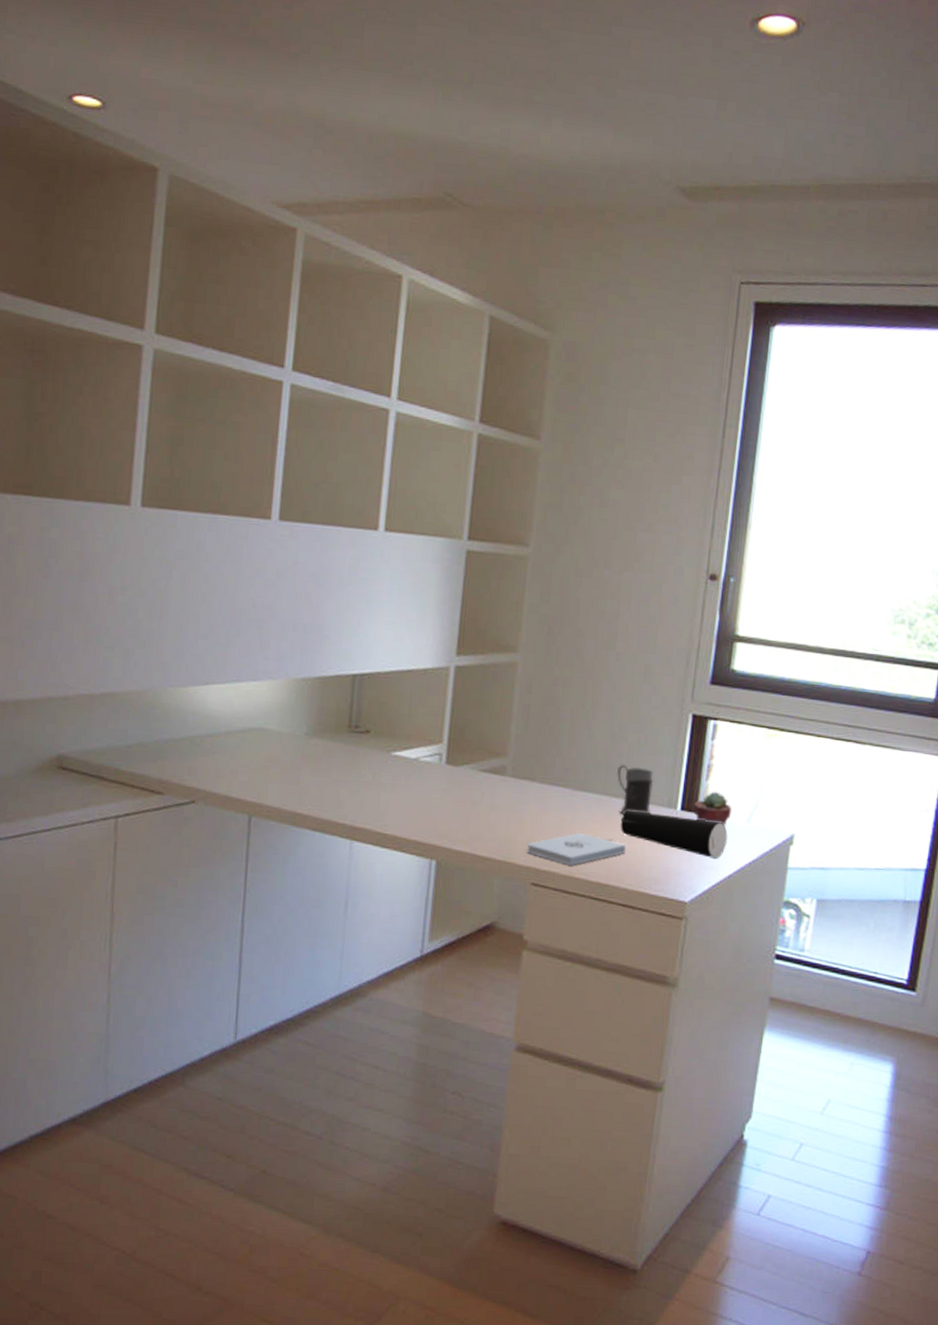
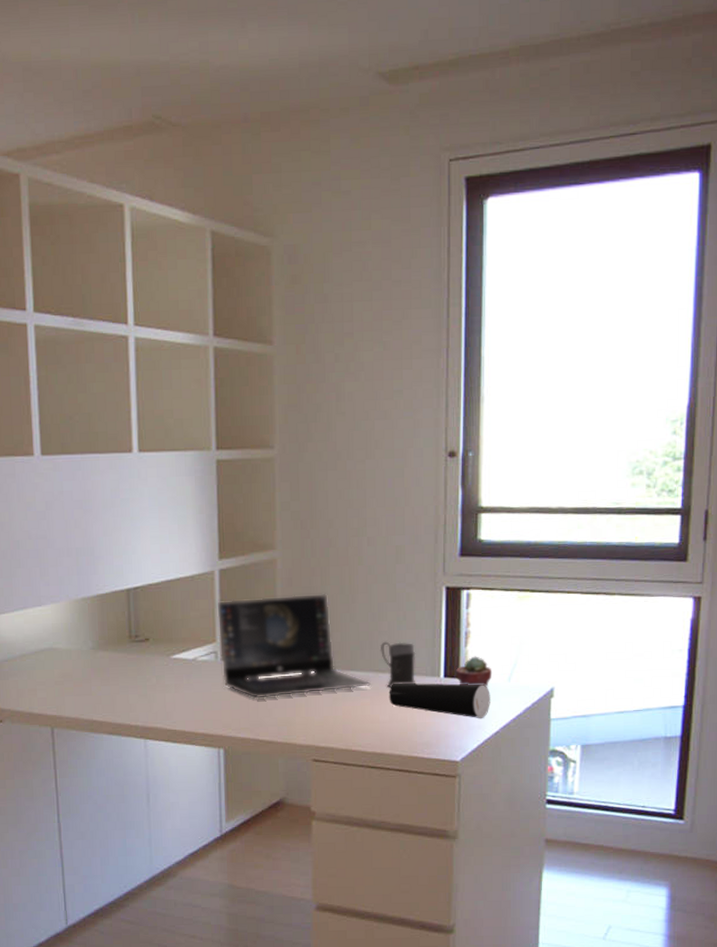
laptop: none [444,699,603,812] -> present [216,593,371,699]
notepad: present [526,833,627,865] -> none [304,709,397,739]

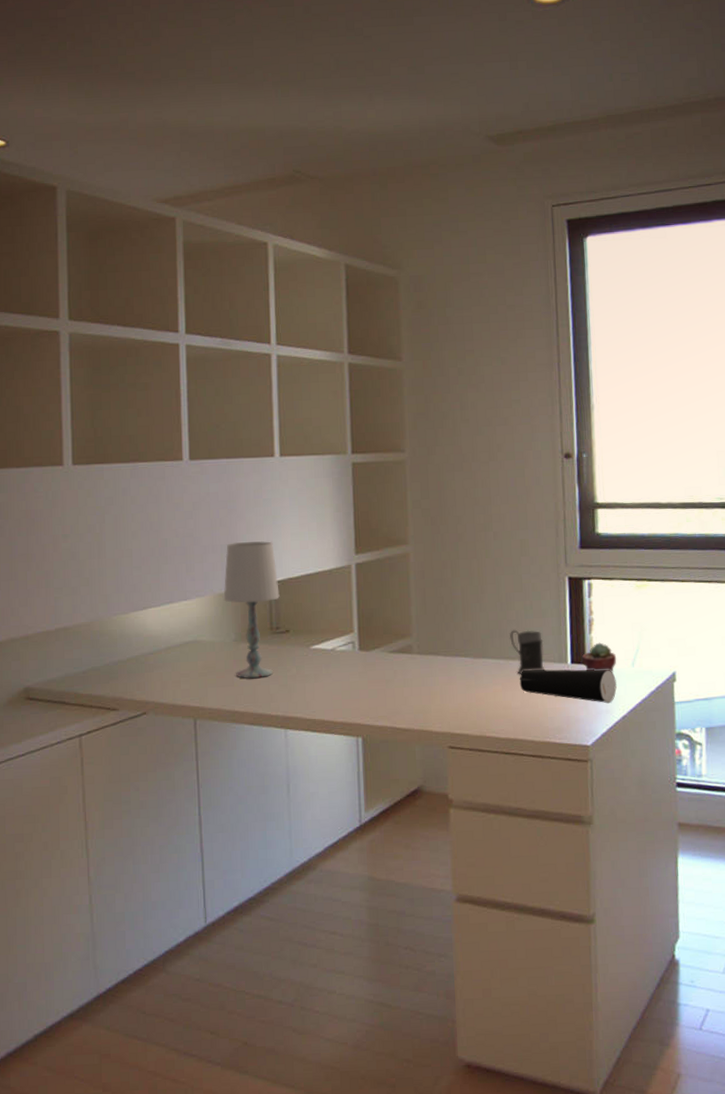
table lamp: none [79,544,139,688] -> present [223,541,280,679]
laptop: present [216,593,371,699] -> none [353,584,502,687]

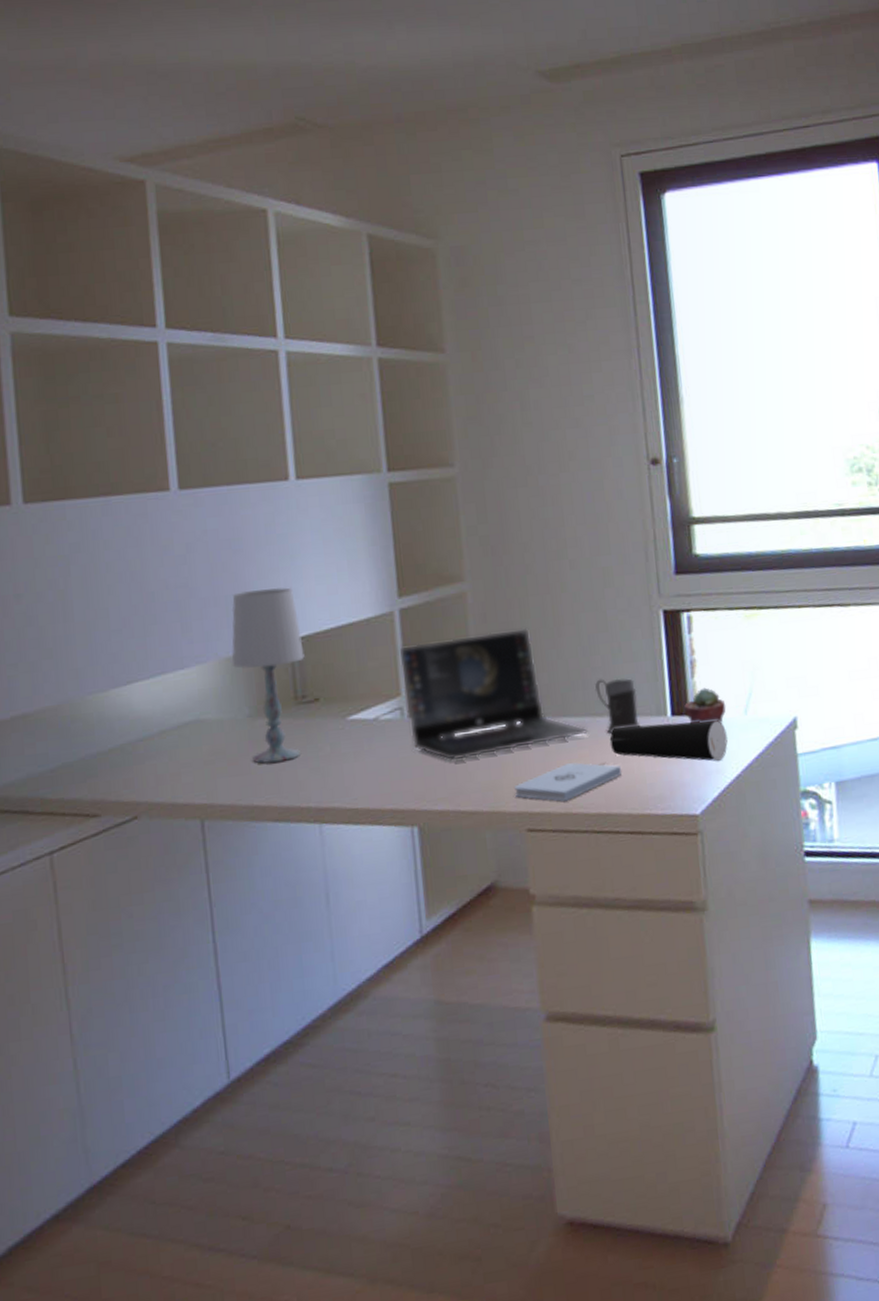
laptop: none [353,584,502,687] -> present [398,627,588,761]
notepad: none [439,696,528,726] -> present [513,762,622,801]

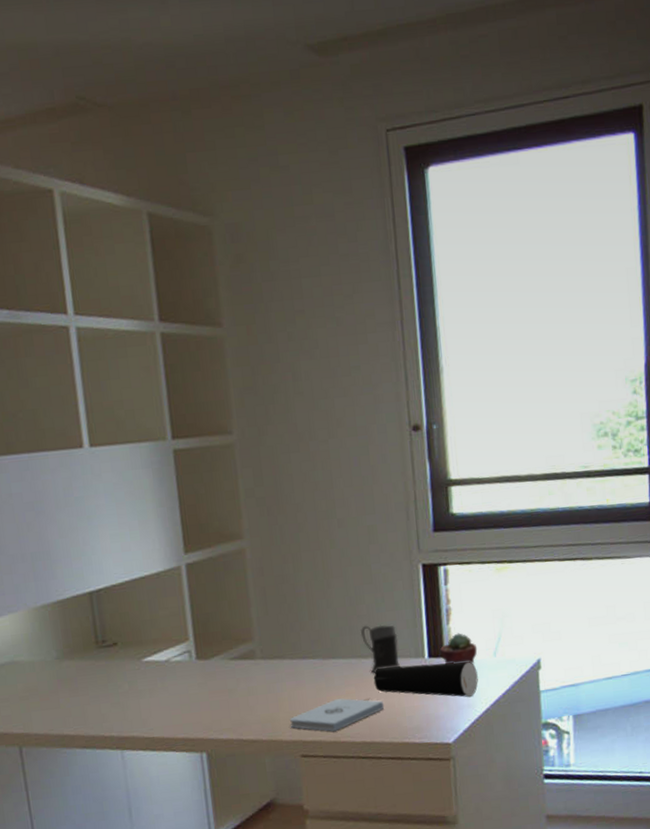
table lamp: present [231,587,305,764] -> none [37,545,103,699]
laptop: present [398,627,588,761] -> none [185,580,354,697]

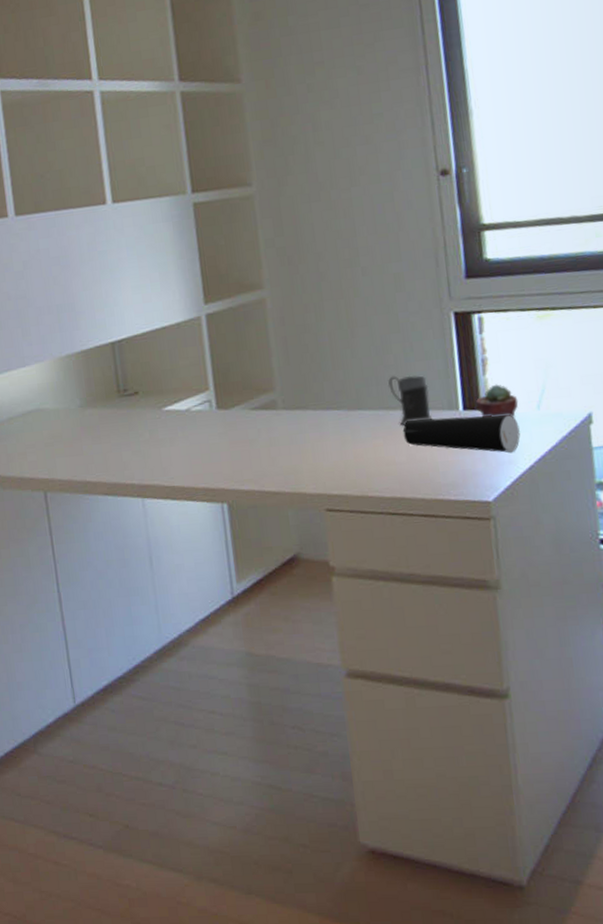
notepad: present [289,698,385,732] -> none [313,451,416,485]

